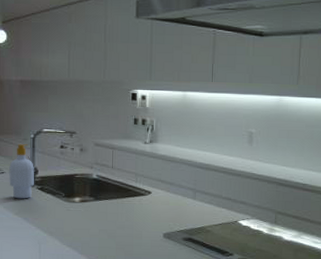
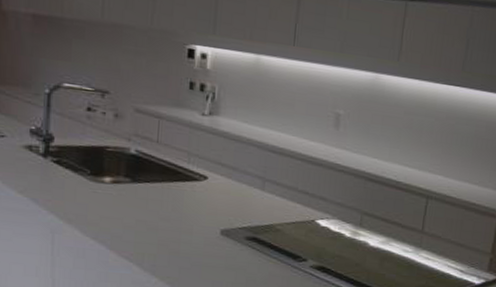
soap bottle: present [9,144,34,199] -> none [11,100,49,174]

